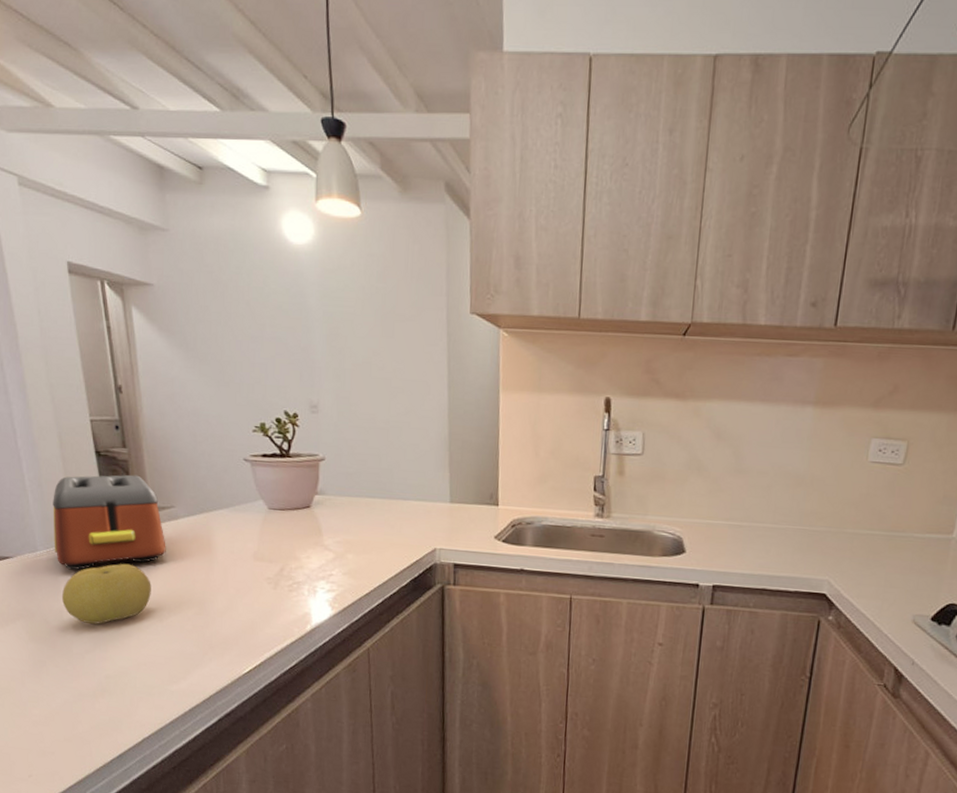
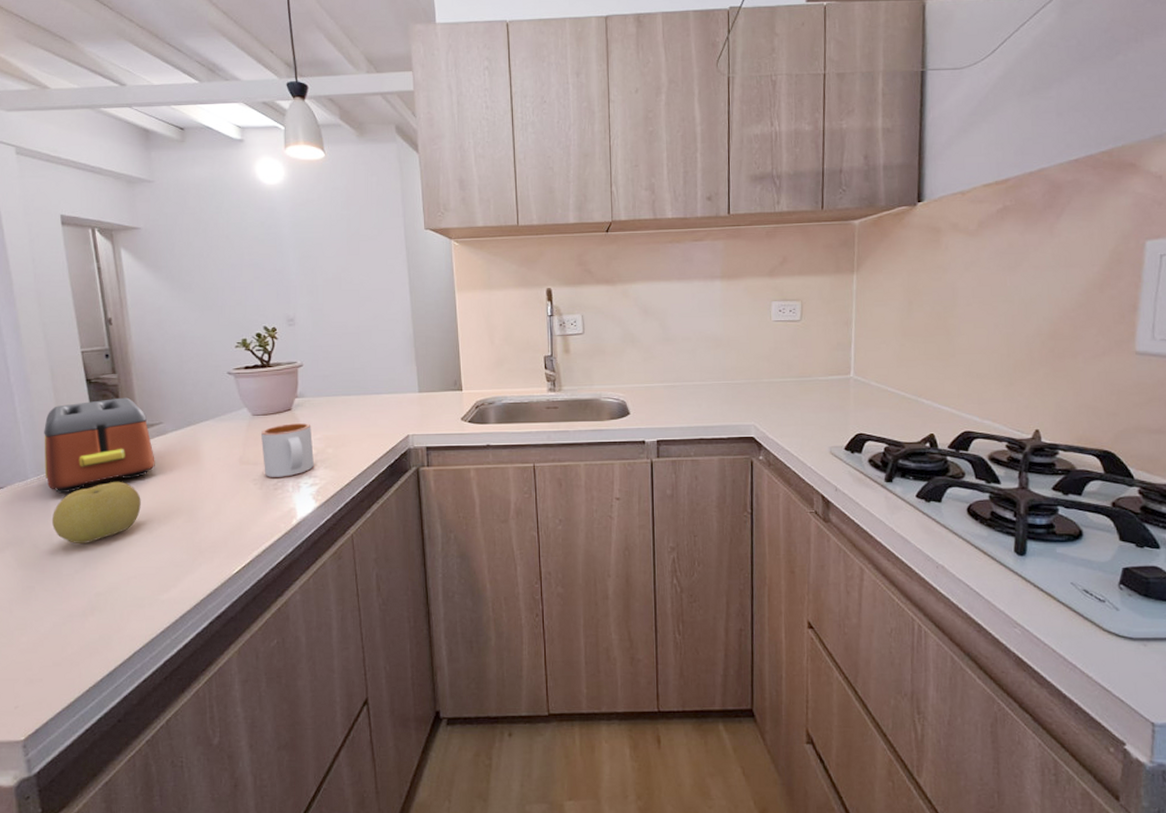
mug: none [276,522,333,580] -> present [260,423,315,477]

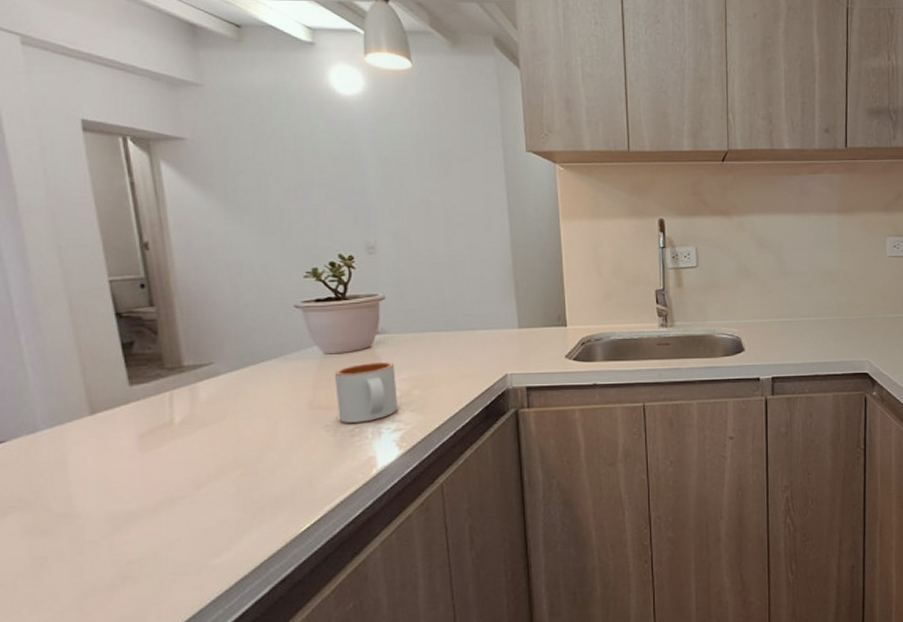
toaster: present [44,397,155,494] -> none [59,334,204,447]
fruit: present [51,481,141,543] -> none [70,431,186,504]

